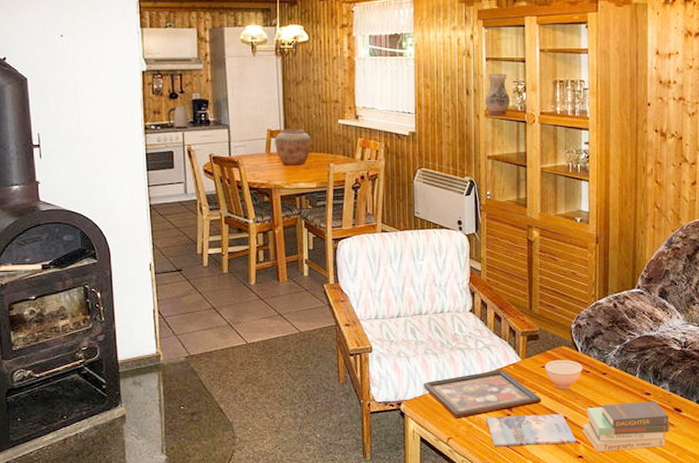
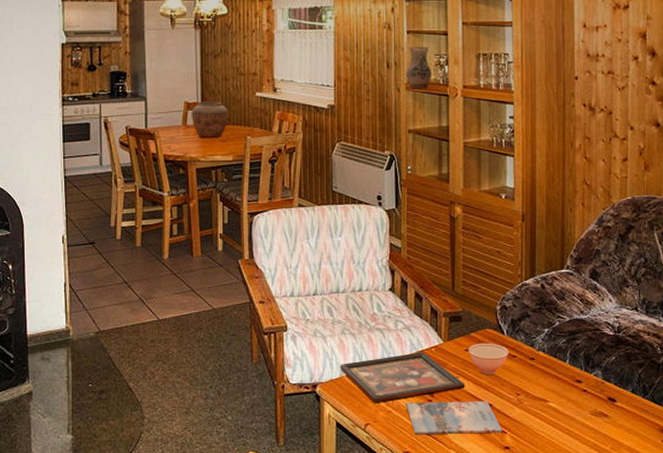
kettle: present [168,106,189,129] -> none [85,78,106,101]
books: present [583,401,669,452] -> none [509,389,603,443]

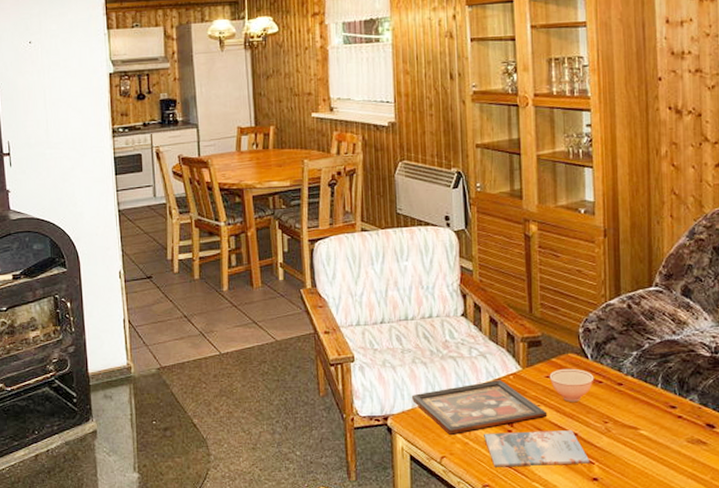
vase: present [192,101,228,138] -> none [245,125,283,163]
ceramic pitcher: present [406,46,432,89] -> none [471,54,500,101]

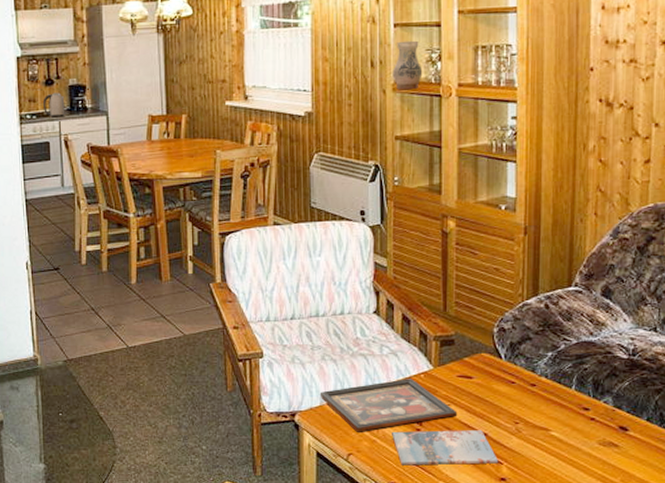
kettle: none [135,107,157,131] -> present [43,92,65,118]
ceramic pitcher: none [471,54,500,101] -> present [392,40,423,91]
bowl: present [549,368,594,403] -> none [461,368,507,403]

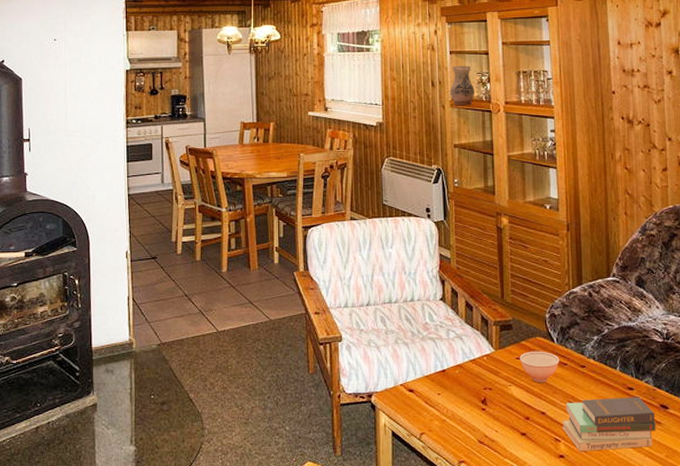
kettle: present [43,92,65,118] -> none [148,101,167,123]
decorative tray: present [319,379,458,433] -> none [393,361,518,413]
magazine: present [392,430,499,466] -> none [460,409,557,444]
bowl: none [461,368,507,403] -> present [519,351,560,384]
books: none [506,418,612,474] -> present [562,397,656,451]

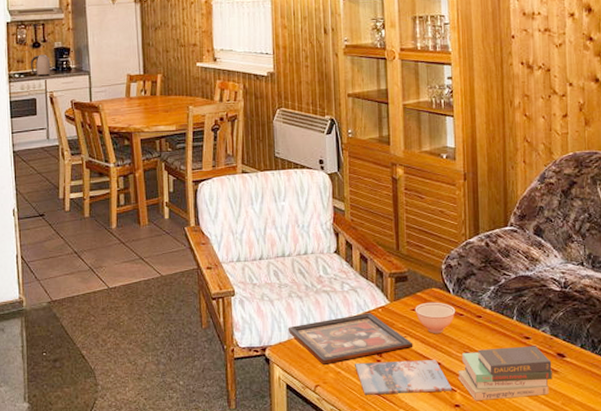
kettle: none [148,101,167,123] -> present [31,54,51,77]
decorative tray: none [393,361,518,413] -> present [287,313,413,366]
ceramic pitcher: present [450,65,475,106] -> none [343,11,369,54]
magazine: none [460,409,557,444] -> present [355,360,453,395]

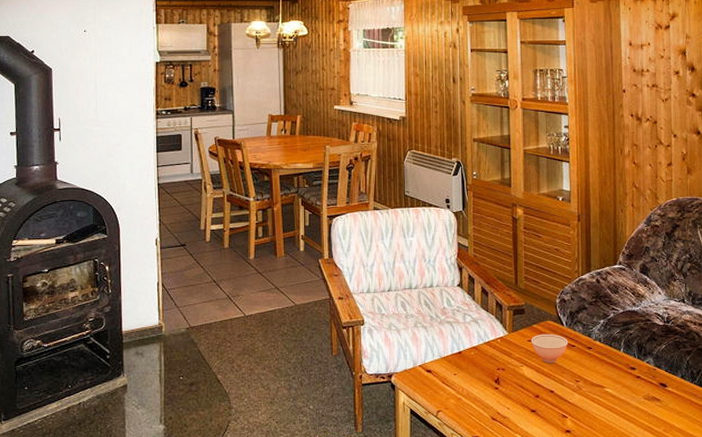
kettle: present [31,54,51,77] -> none [178,93,197,114]
decorative tray: present [287,313,413,366] -> none [413,343,529,392]
magazine: present [355,360,453,395] -> none [474,388,564,420]
books: present [458,346,552,400] -> none [569,376,655,426]

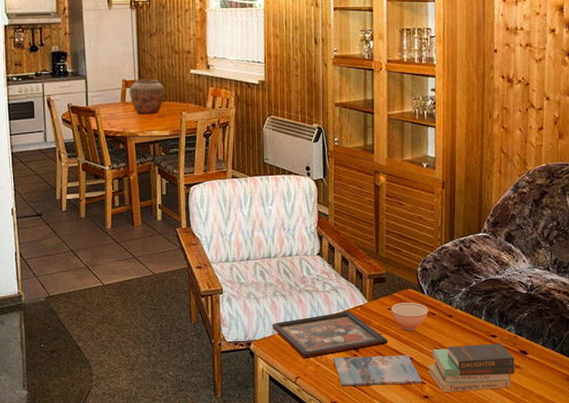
vase: none [275,114,309,147] -> present [130,79,164,114]
decorative tray: none [413,343,529,392] -> present [271,311,388,359]
magazine: none [474,388,564,420] -> present [333,355,423,387]
books: none [569,376,655,426] -> present [428,343,515,392]

